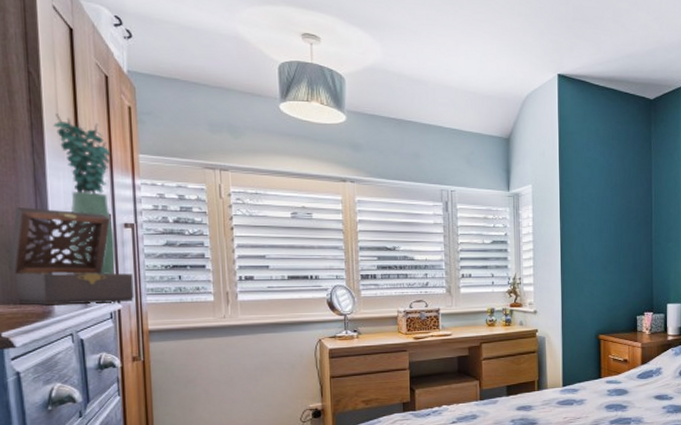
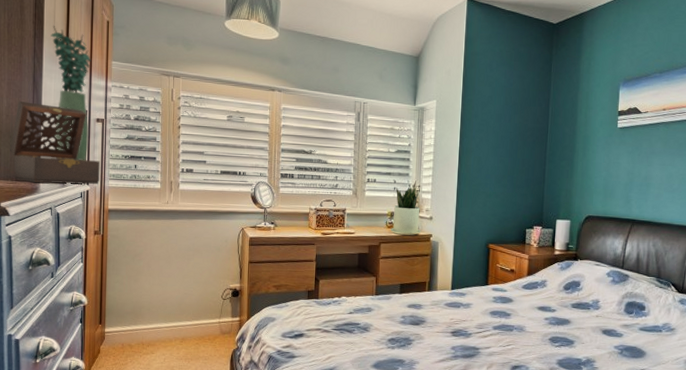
planter: none [491,279,526,332] -> present [390,187,421,235]

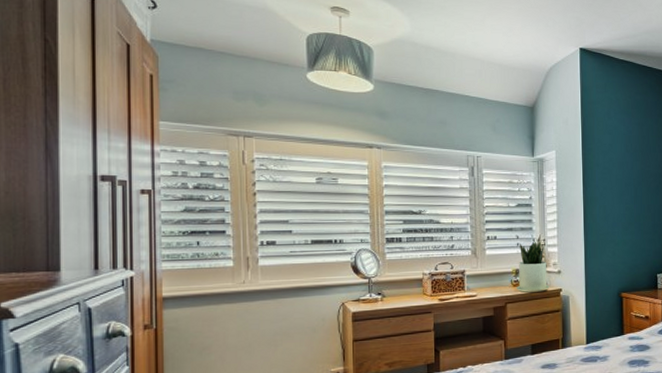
jewelry box: present [10,100,100,184] -> none [12,173,148,274]
vase: present [51,26,92,161] -> none [69,81,131,242]

